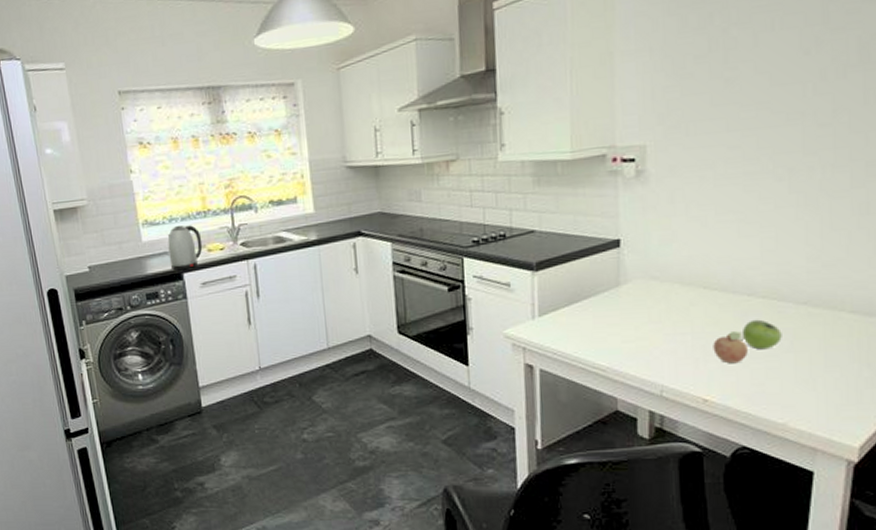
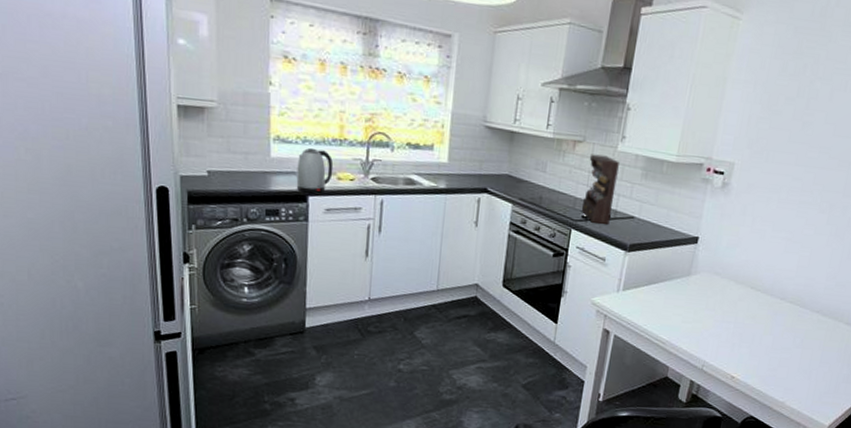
spice rack: none [467,169,506,248] -> present [581,154,619,225]
fruit: present [713,331,748,364] -> none [747,326,772,352]
fruit: present [741,319,782,350] -> none [769,318,797,344]

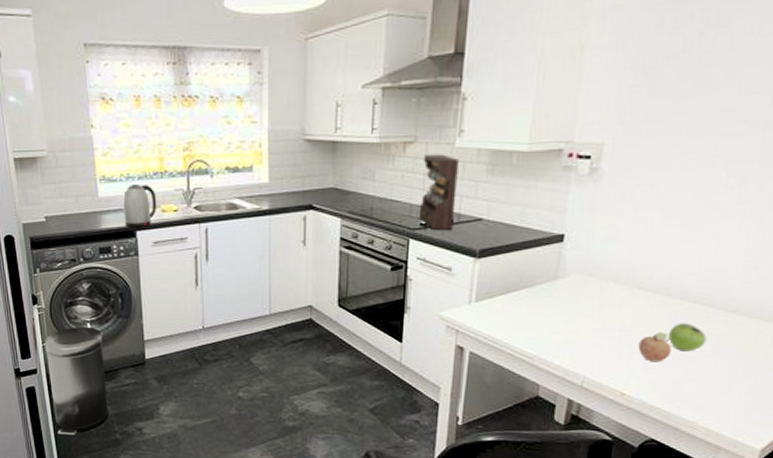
pedal bin: none [193,289,261,406] -> present [45,326,108,437]
fruit: none [747,326,772,352] -> present [638,332,672,363]
fruit: none [769,318,797,344] -> present [667,322,707,352]

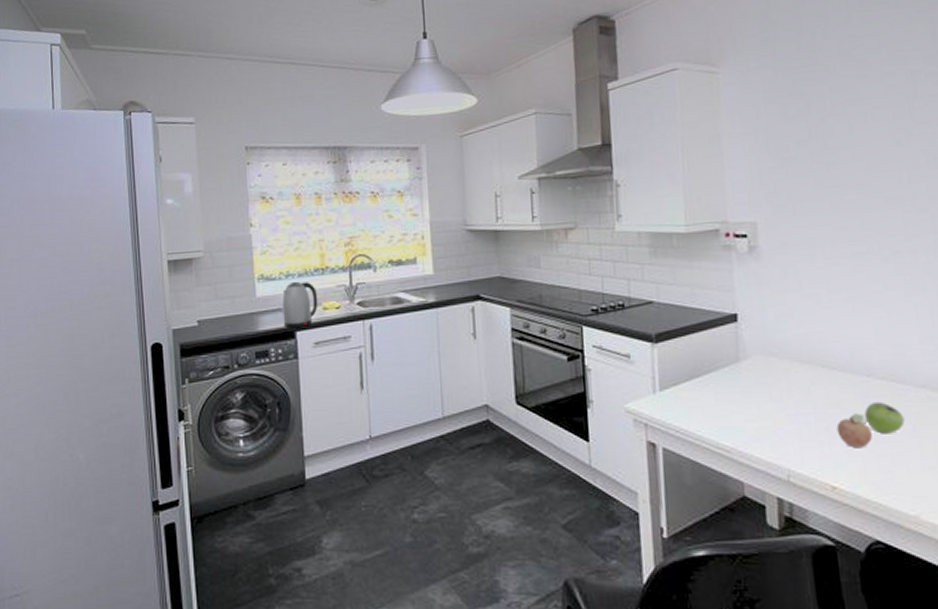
pedal bin: present [45,326,108,437] -> none [190,444,262,585]
spice rack: present [418,154,459,231] -> none [585,238,625,317]

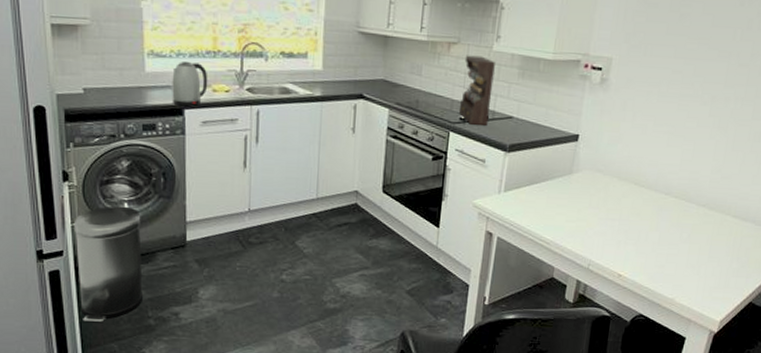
pedal bin: none [190,444,262,585] -> present [75,206,143,323]
spice rack: none [585,238,625,317] -> present [458,55,495,127]
fruit: present [836,414,872,448] -> none [632,222,658,248]
fruit: present [864,401,905,434] -> none [655,214,684,239]

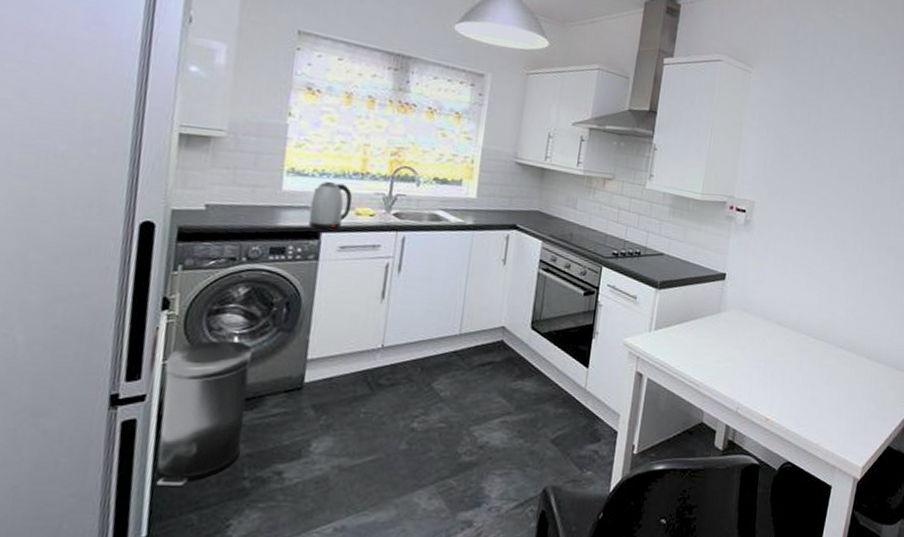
spice rack: present [458,55,495,127] -> none [611,191,648,262]

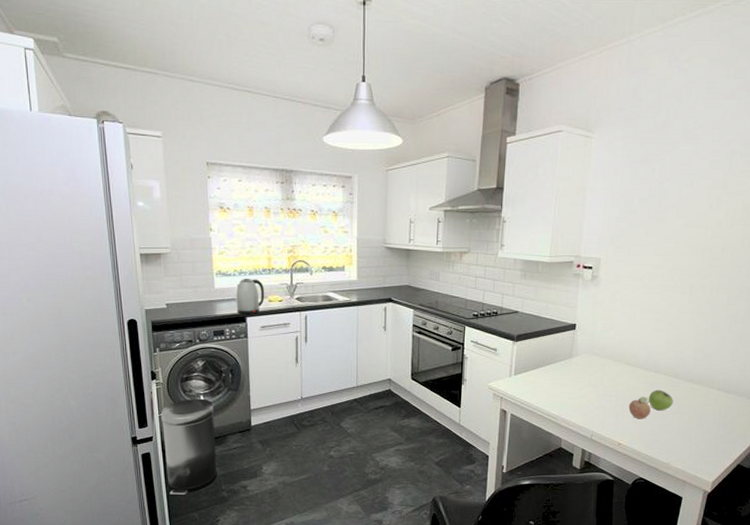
fruit: none [778,363,801,390] -> present [628,397,651,419]
fruit: none [798,355,824,381] -> present [648,389,674,411]

